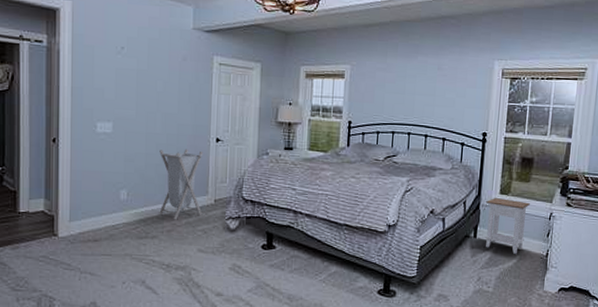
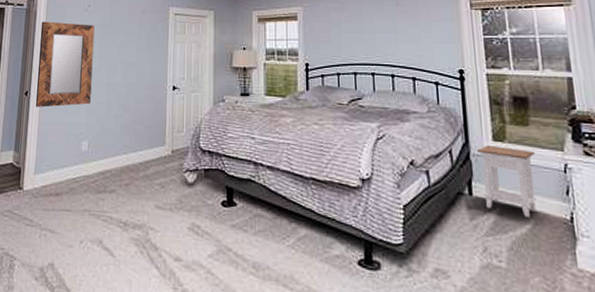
home mirror: none [65,62,130,156] -> present [35,21,95,108]
laundry hamper: present [159,148,204,220] -> none [117,97,161,173]

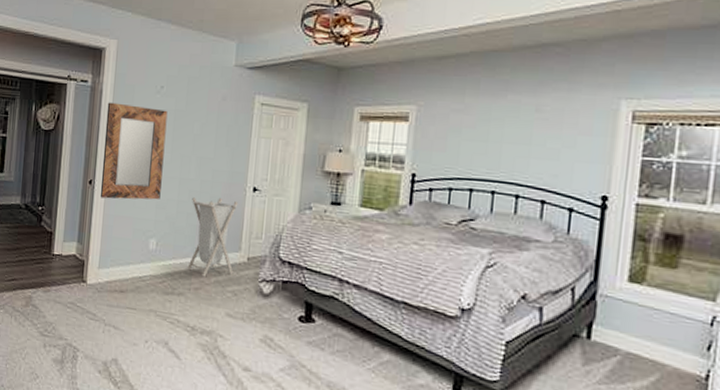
laundry hamper: none [117,97,161,173] -> present [187,197,239,277]
nightstand: present [477,146,536,217] -> none [605,286,678,370]

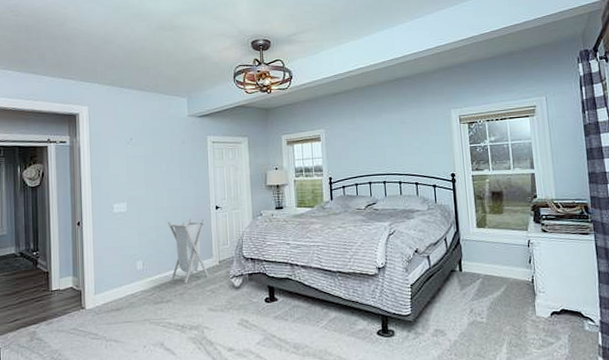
home mirror: present [100,102,168,200] -> none [86,156,141,235]

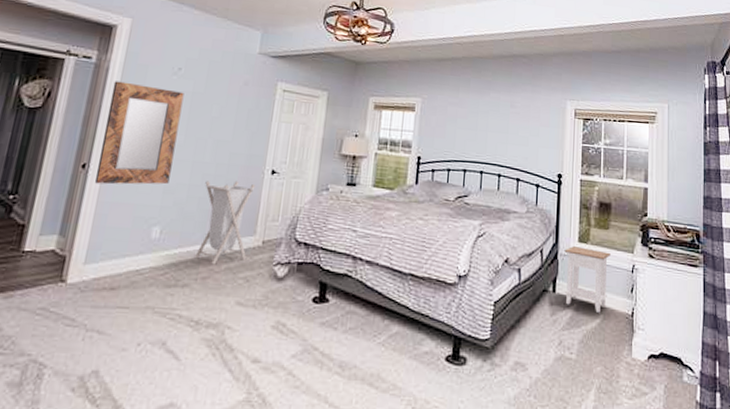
home mirror: none [86,156,141,235] -> present [94,81,184,185]
nightstand: none [465,231,508,283] -> present [564,246,611,313]

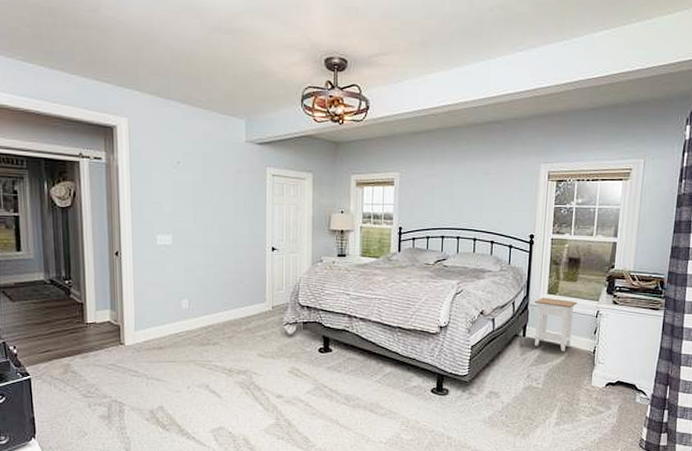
home mirror: present [94,81,184,185] -> none [125,178,188,268]
laundry hamper: present [195,180,256,265] -> none [218,258,261,327]

